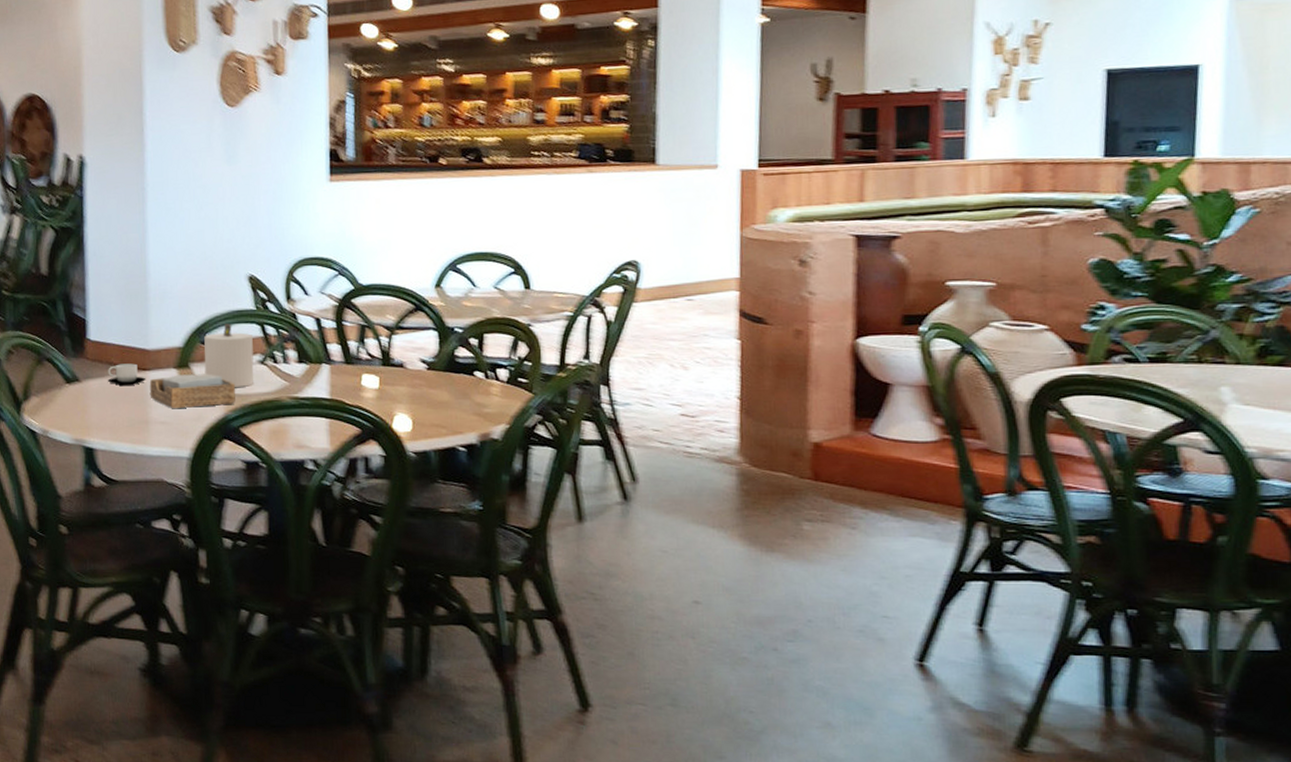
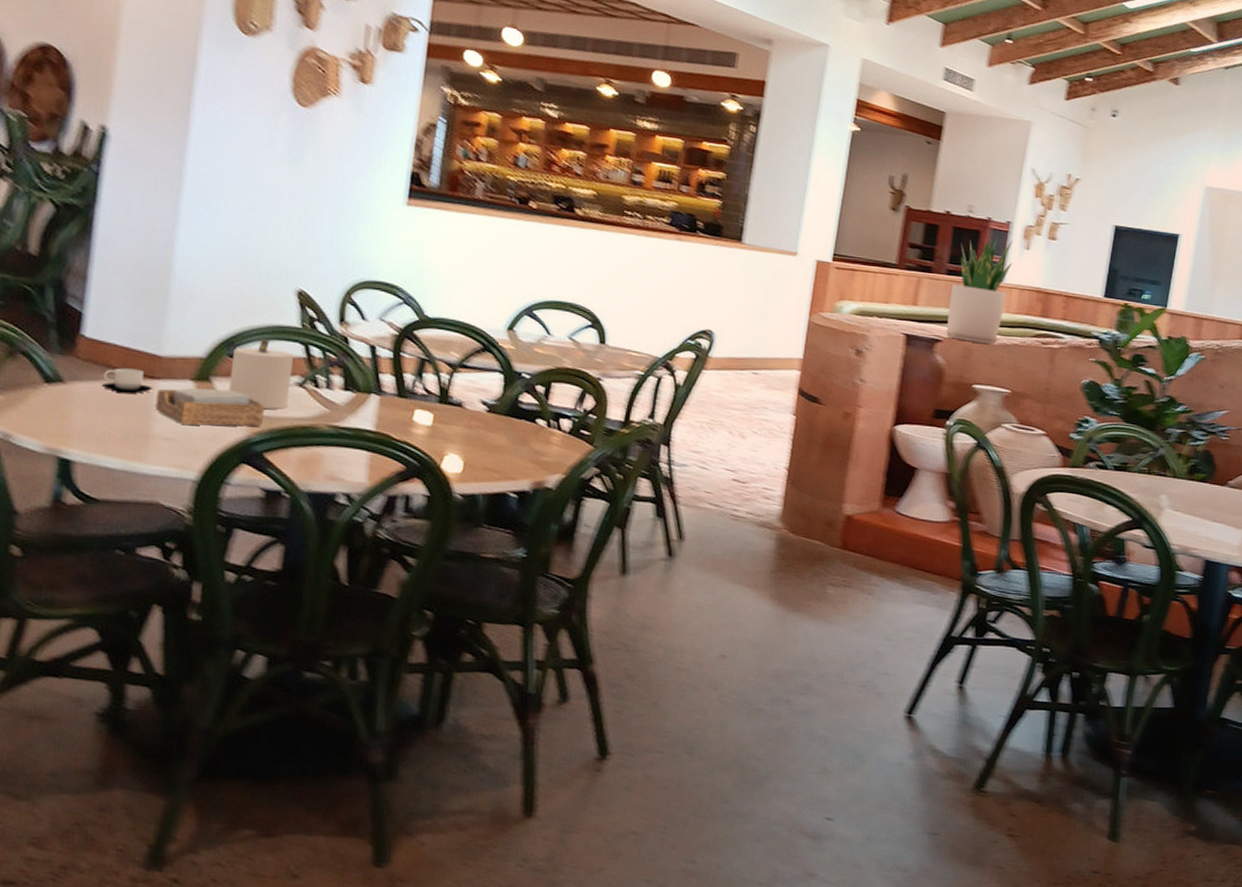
planter: none [903,108,976,234] -> present [946,236,1013,345]

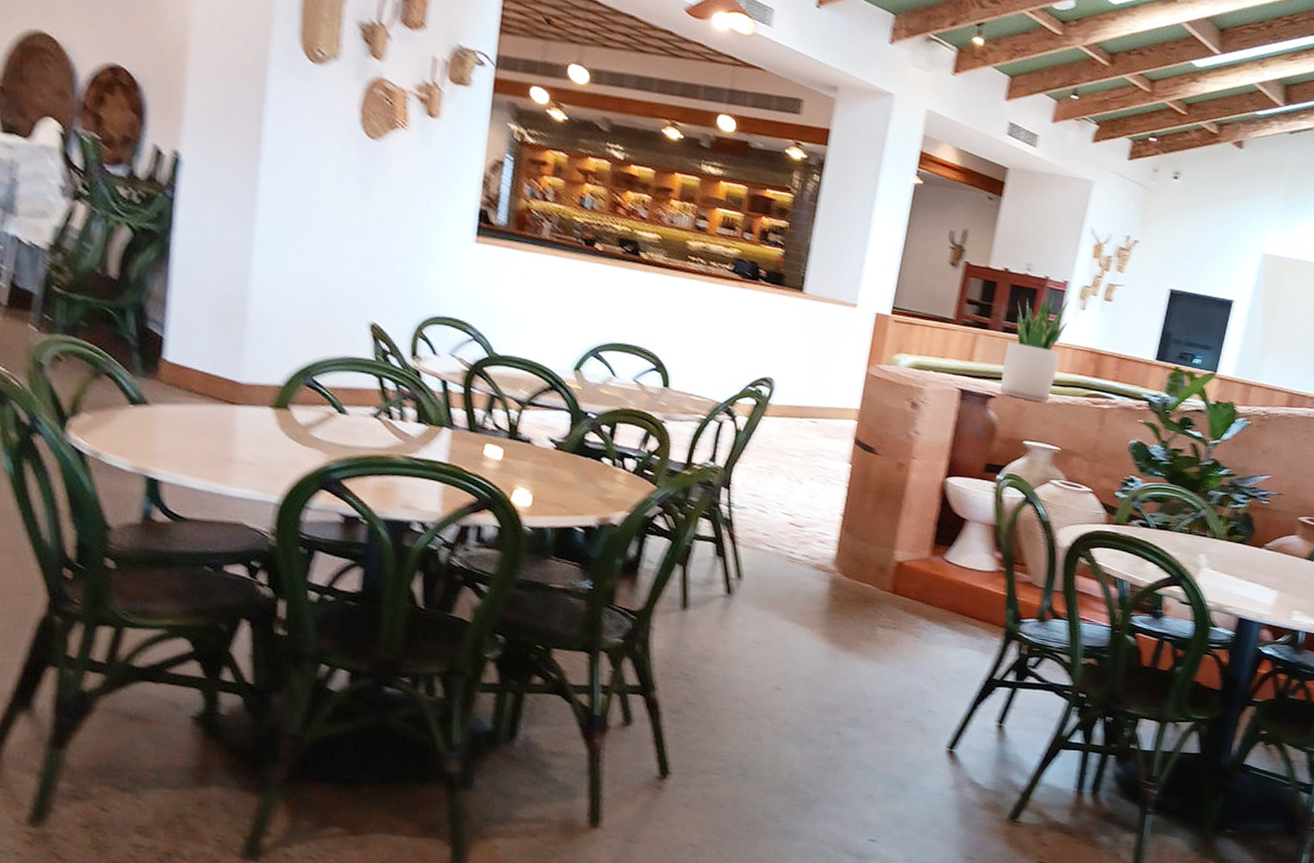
cup: present [101,368,153,394] -> none [184,392,234,419]
napkin holder: present [155,387,265,427] -> none [236,414,342,454]
candle: present [228,339,293,410] -> none [306,369,368,439]

